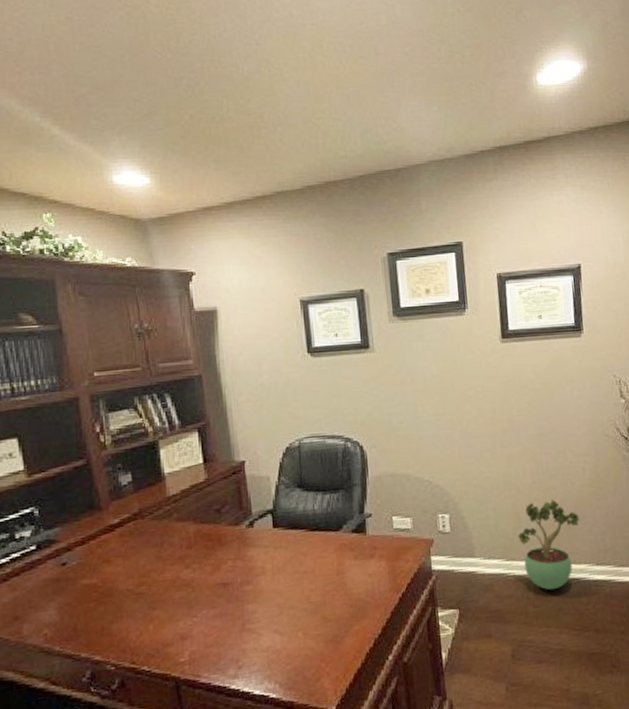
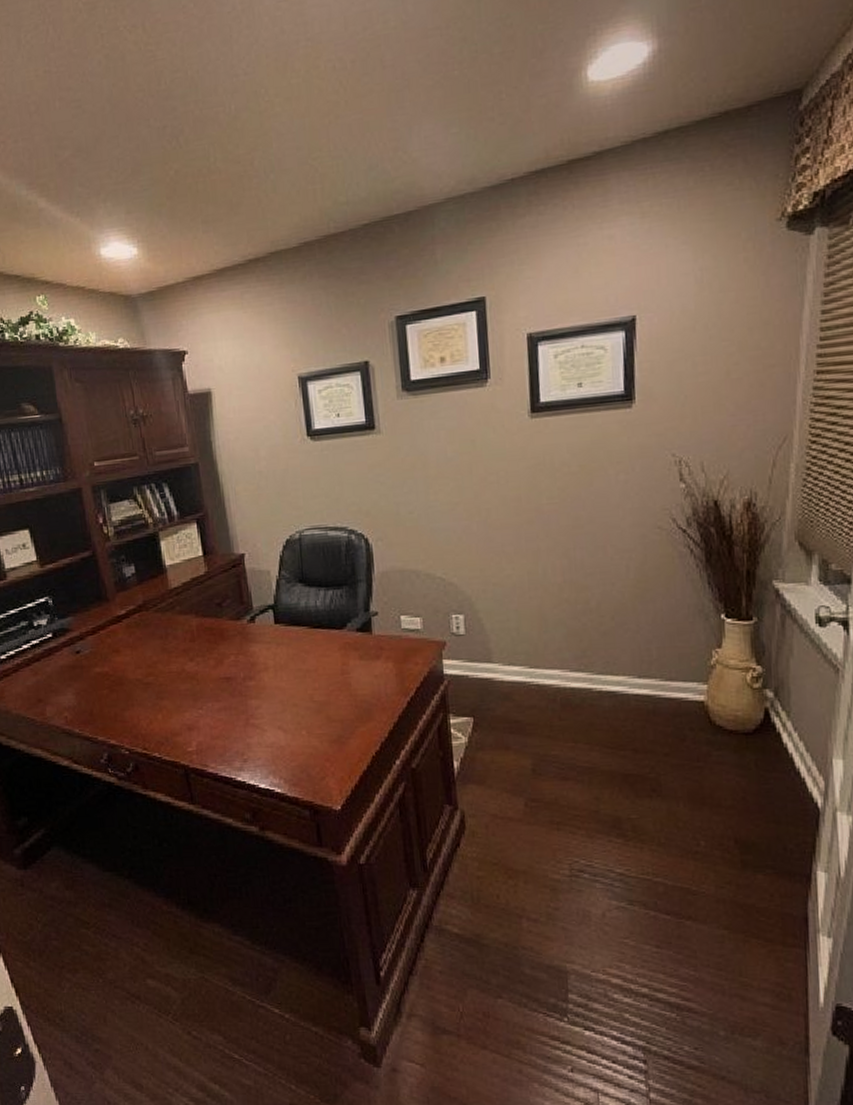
potted plant: present [518,500,580,590] -> none [544,602,620,703]

